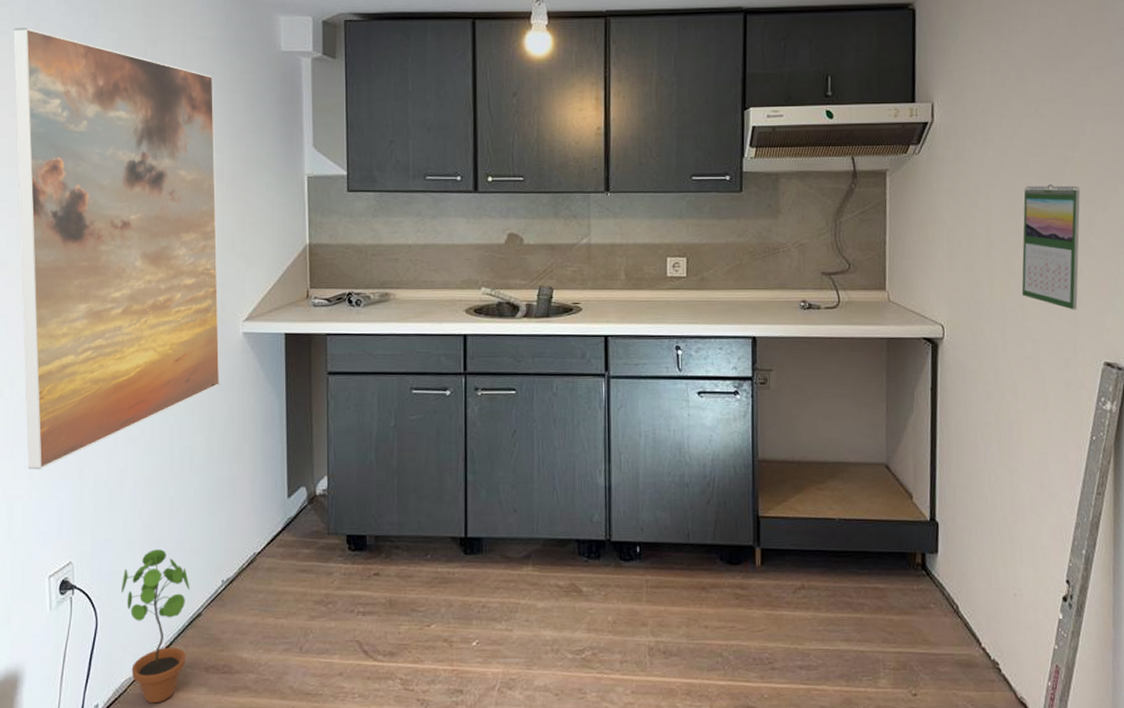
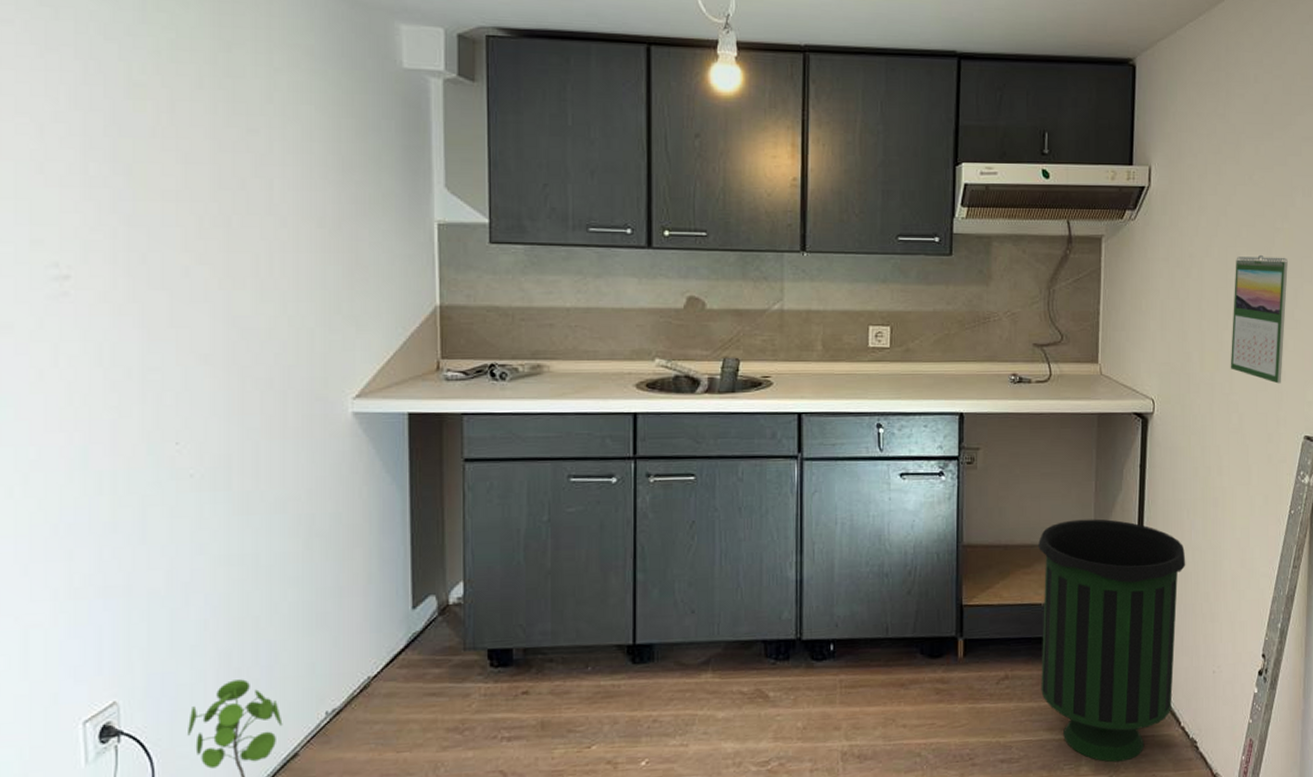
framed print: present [14,28,220,470] -> none [20,16,322,590]
trash can: none [831,439,982,678] -> present [1038,518,1186,763]

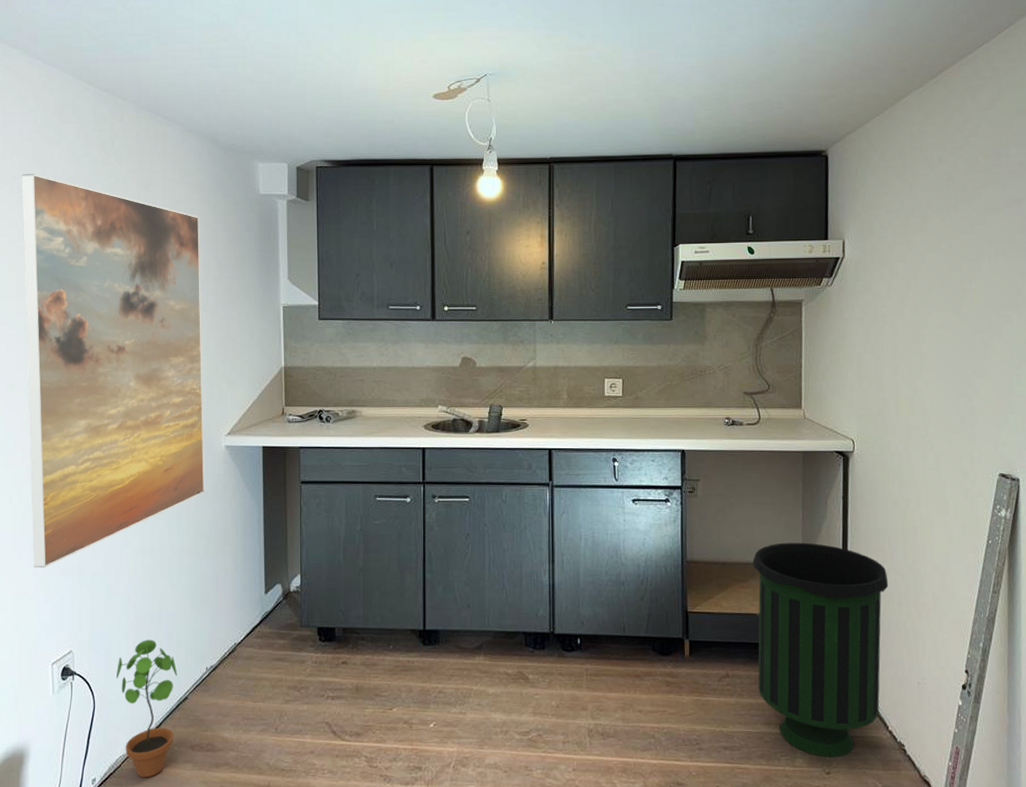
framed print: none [20,16,322,590] -> present [22,174,205,569]
calendar: present [1230,254,1288,384] -> none [924,312,977,427]

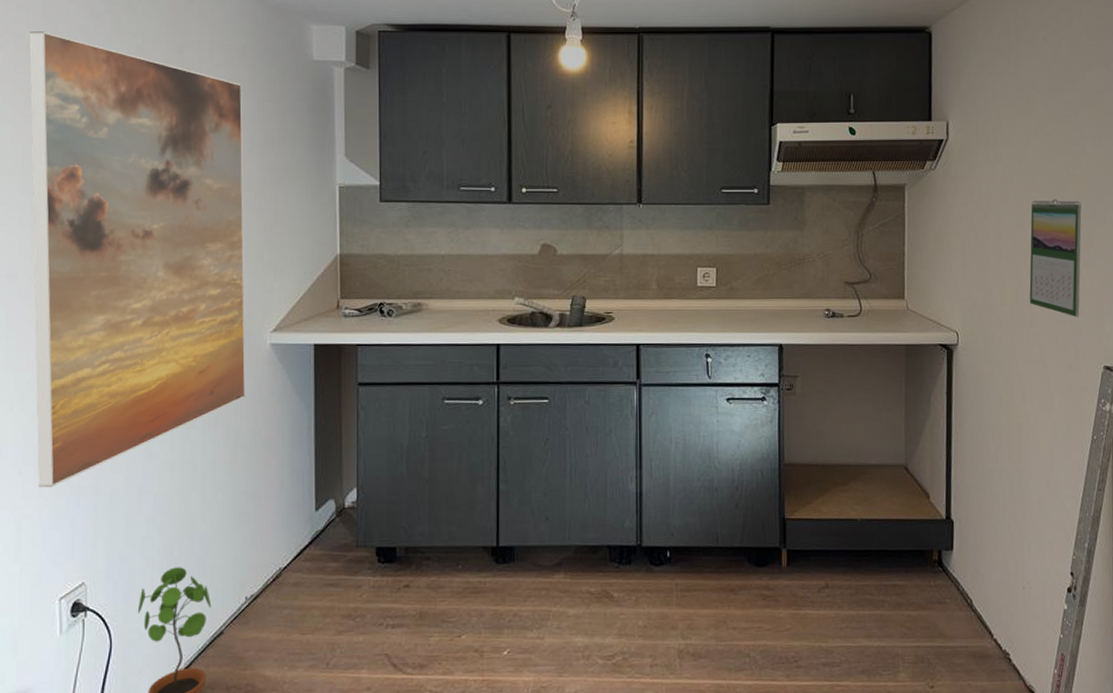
trash can: present [752,542,889,758] -> none [853,441,993,671]
calendar: none [924,312,977,427] -> present [1029,198,1082,317]

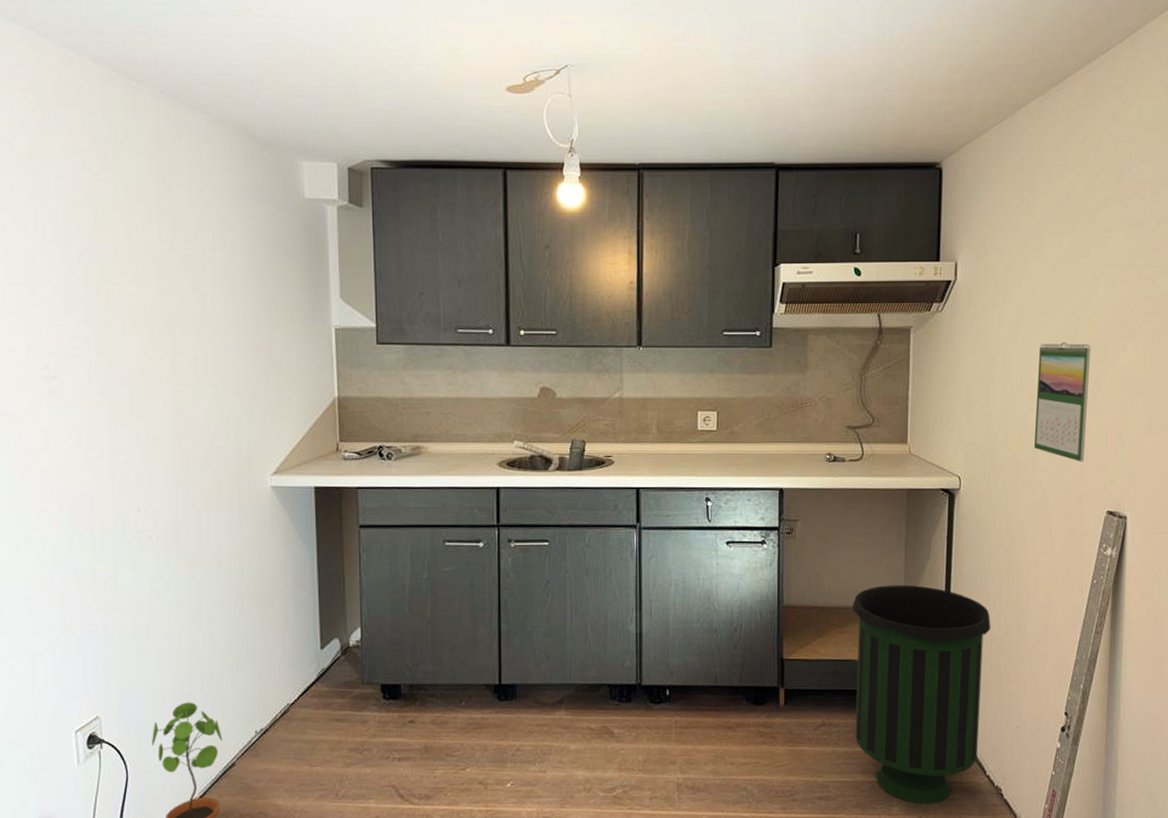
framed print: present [29,31,246,488] -> none [15,168,248,626]
trash can: none [853,441,993,671] -> present [852,584,991,805]

